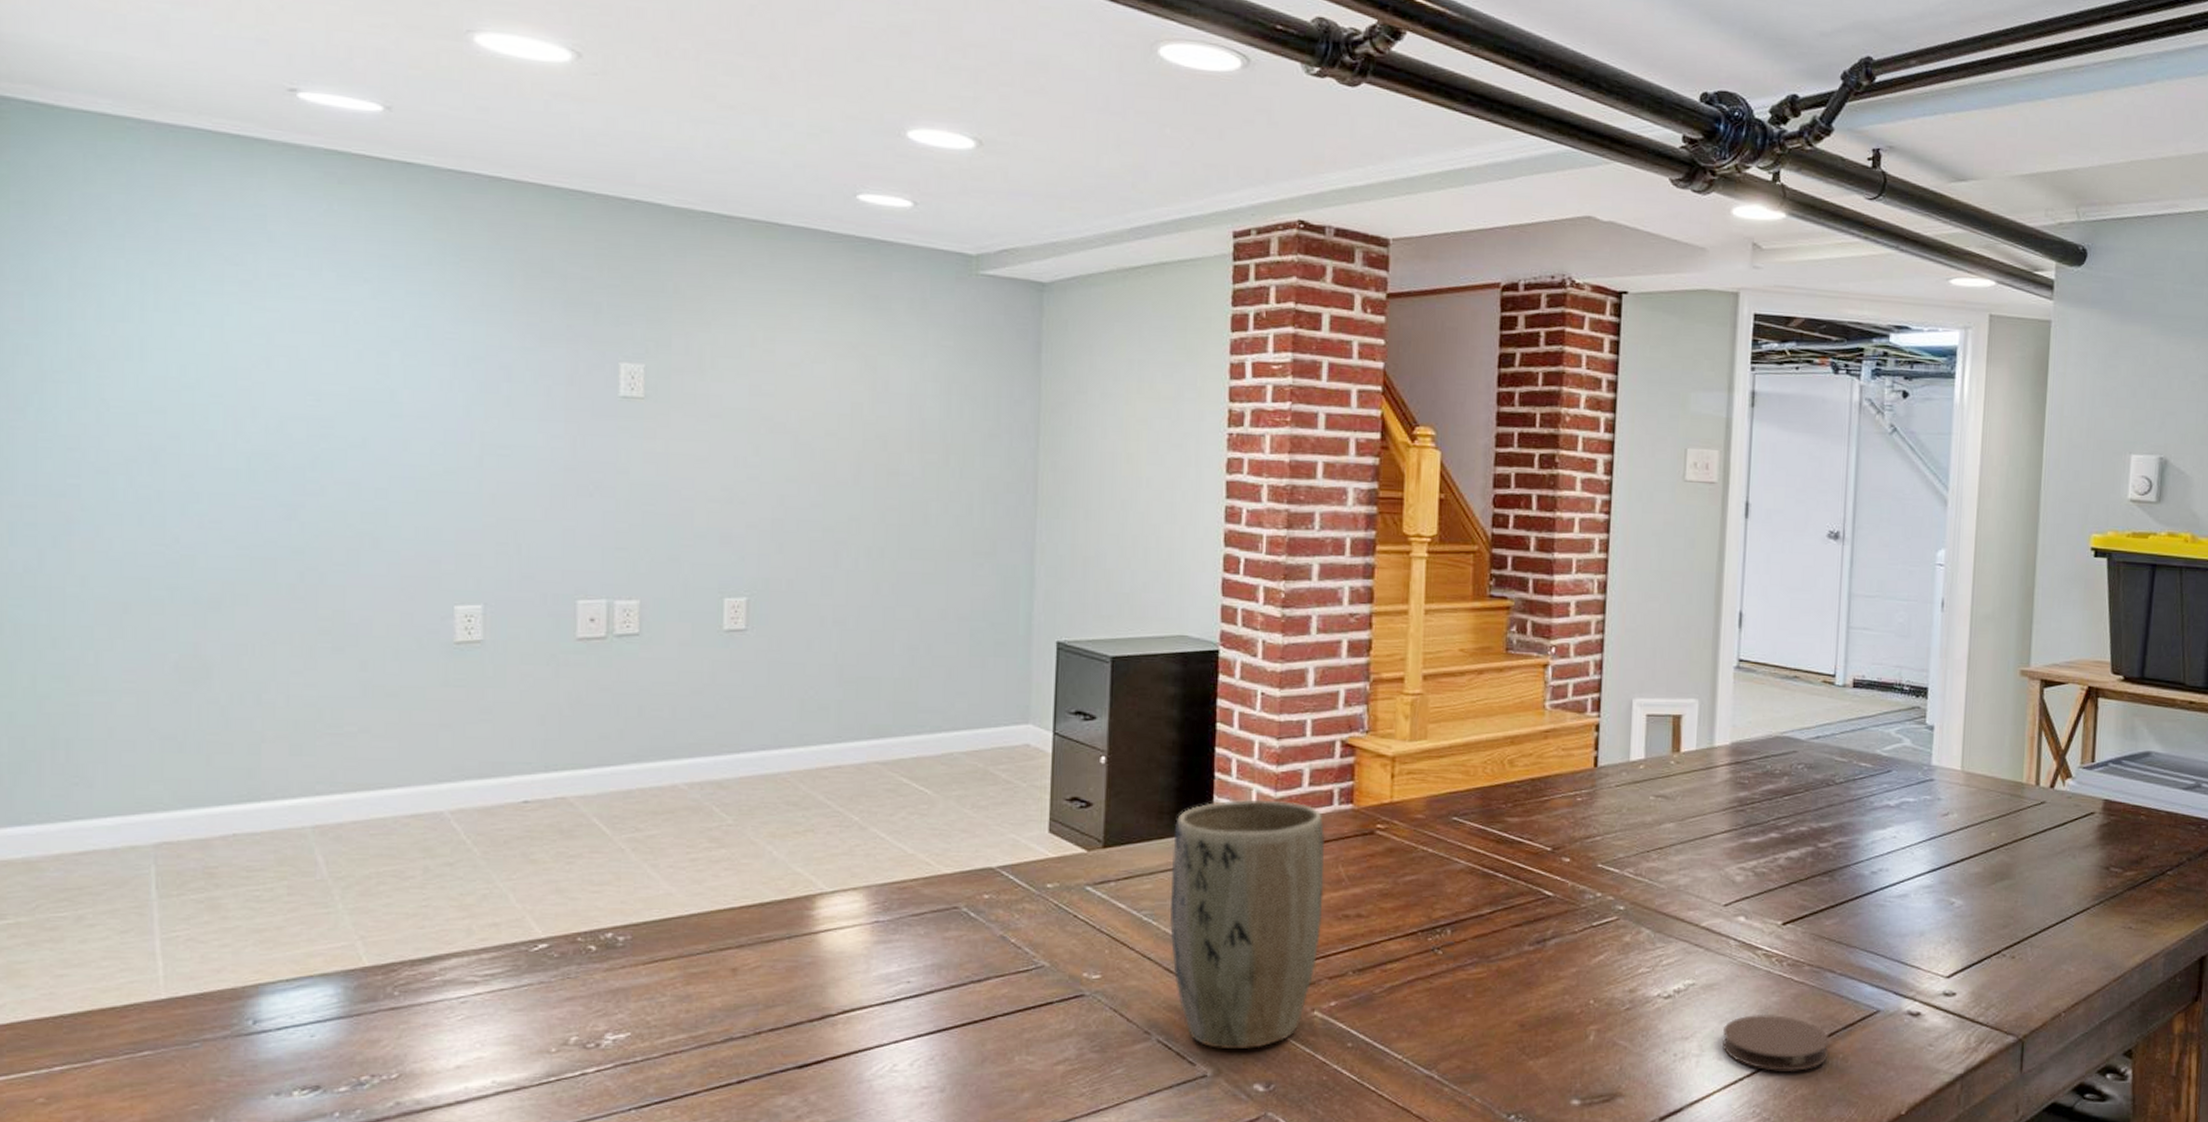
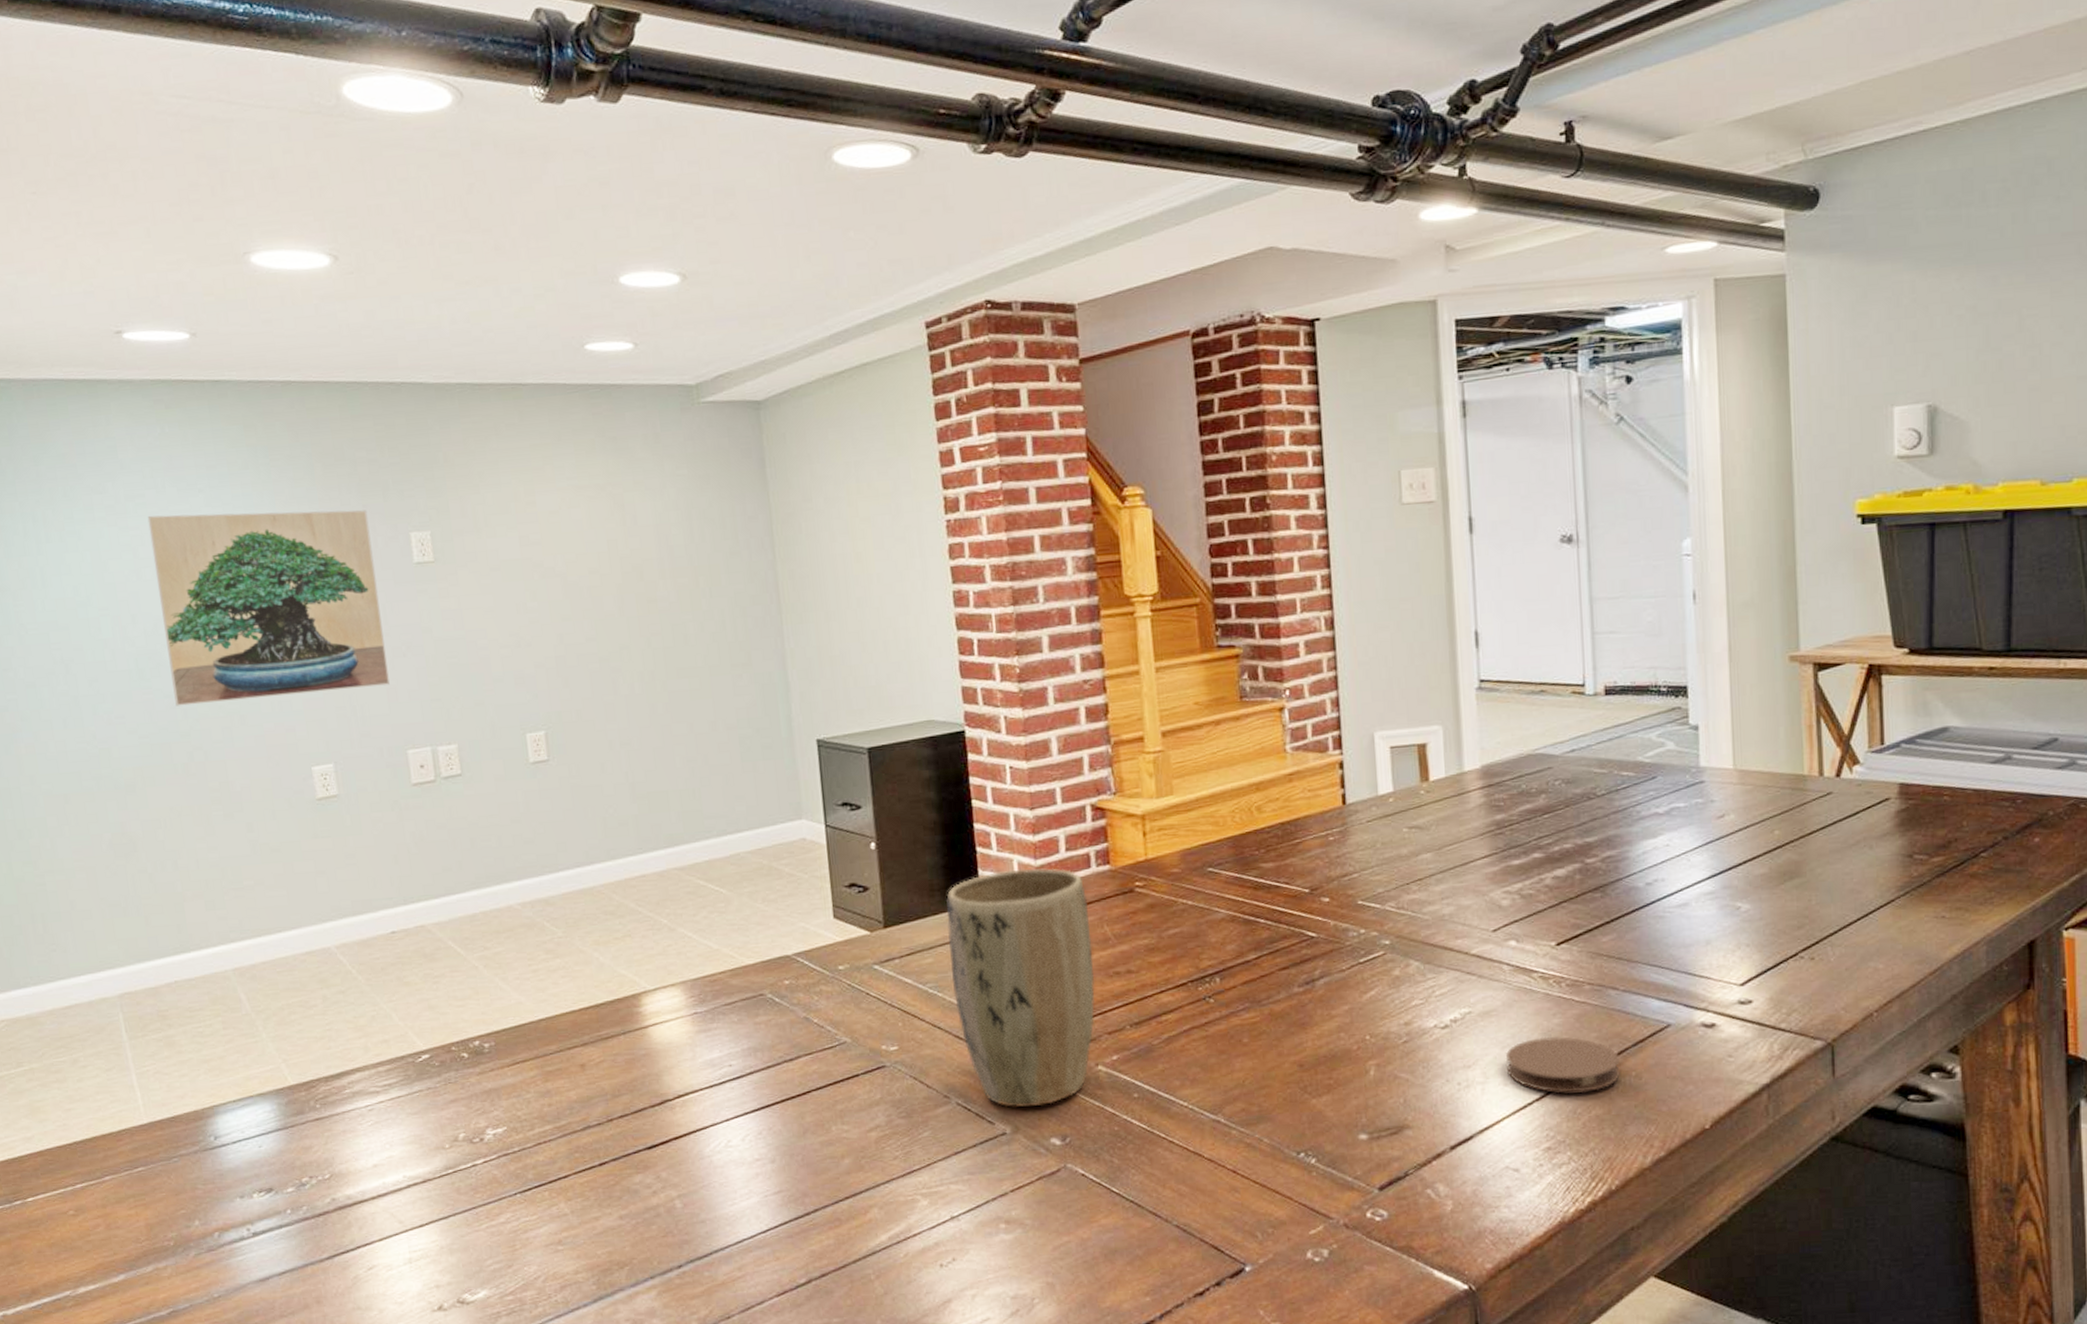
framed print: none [292,298,571,525] -> present [147,510,390,706]

